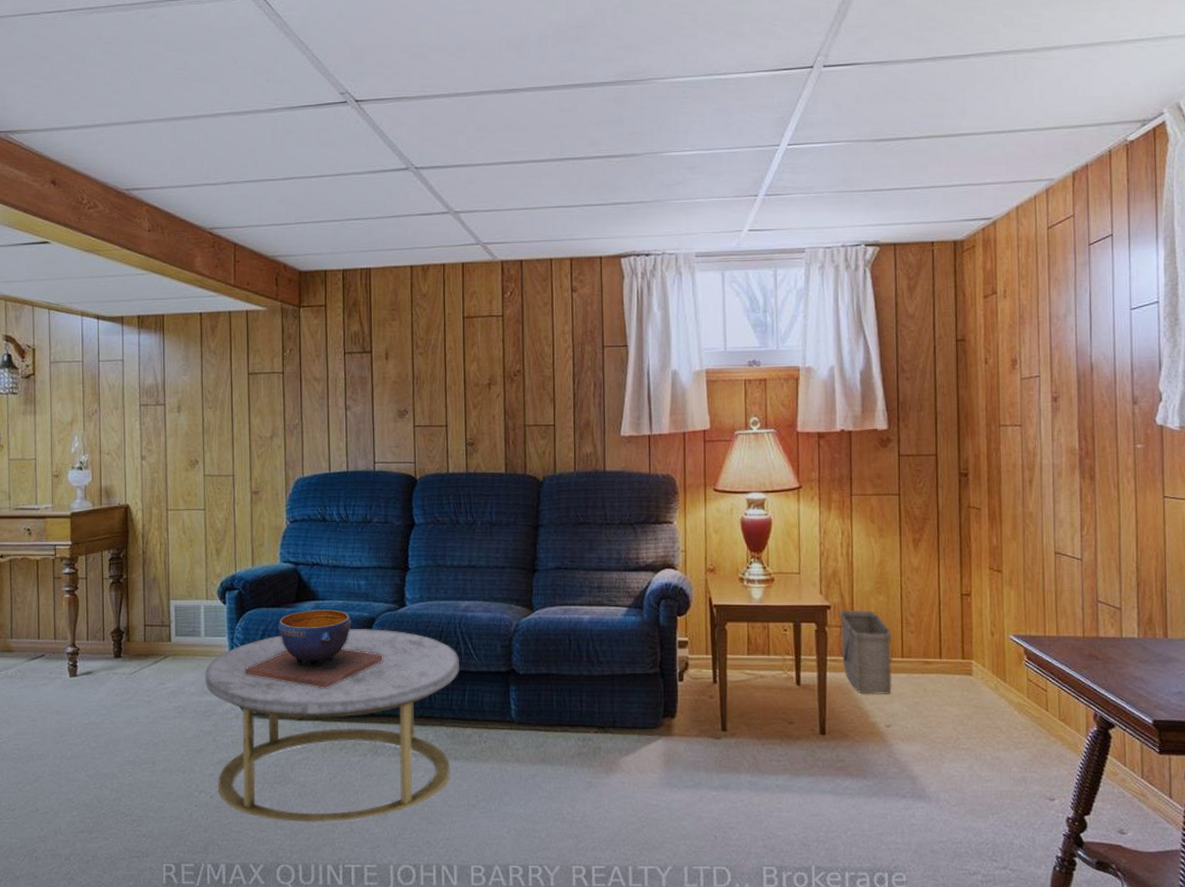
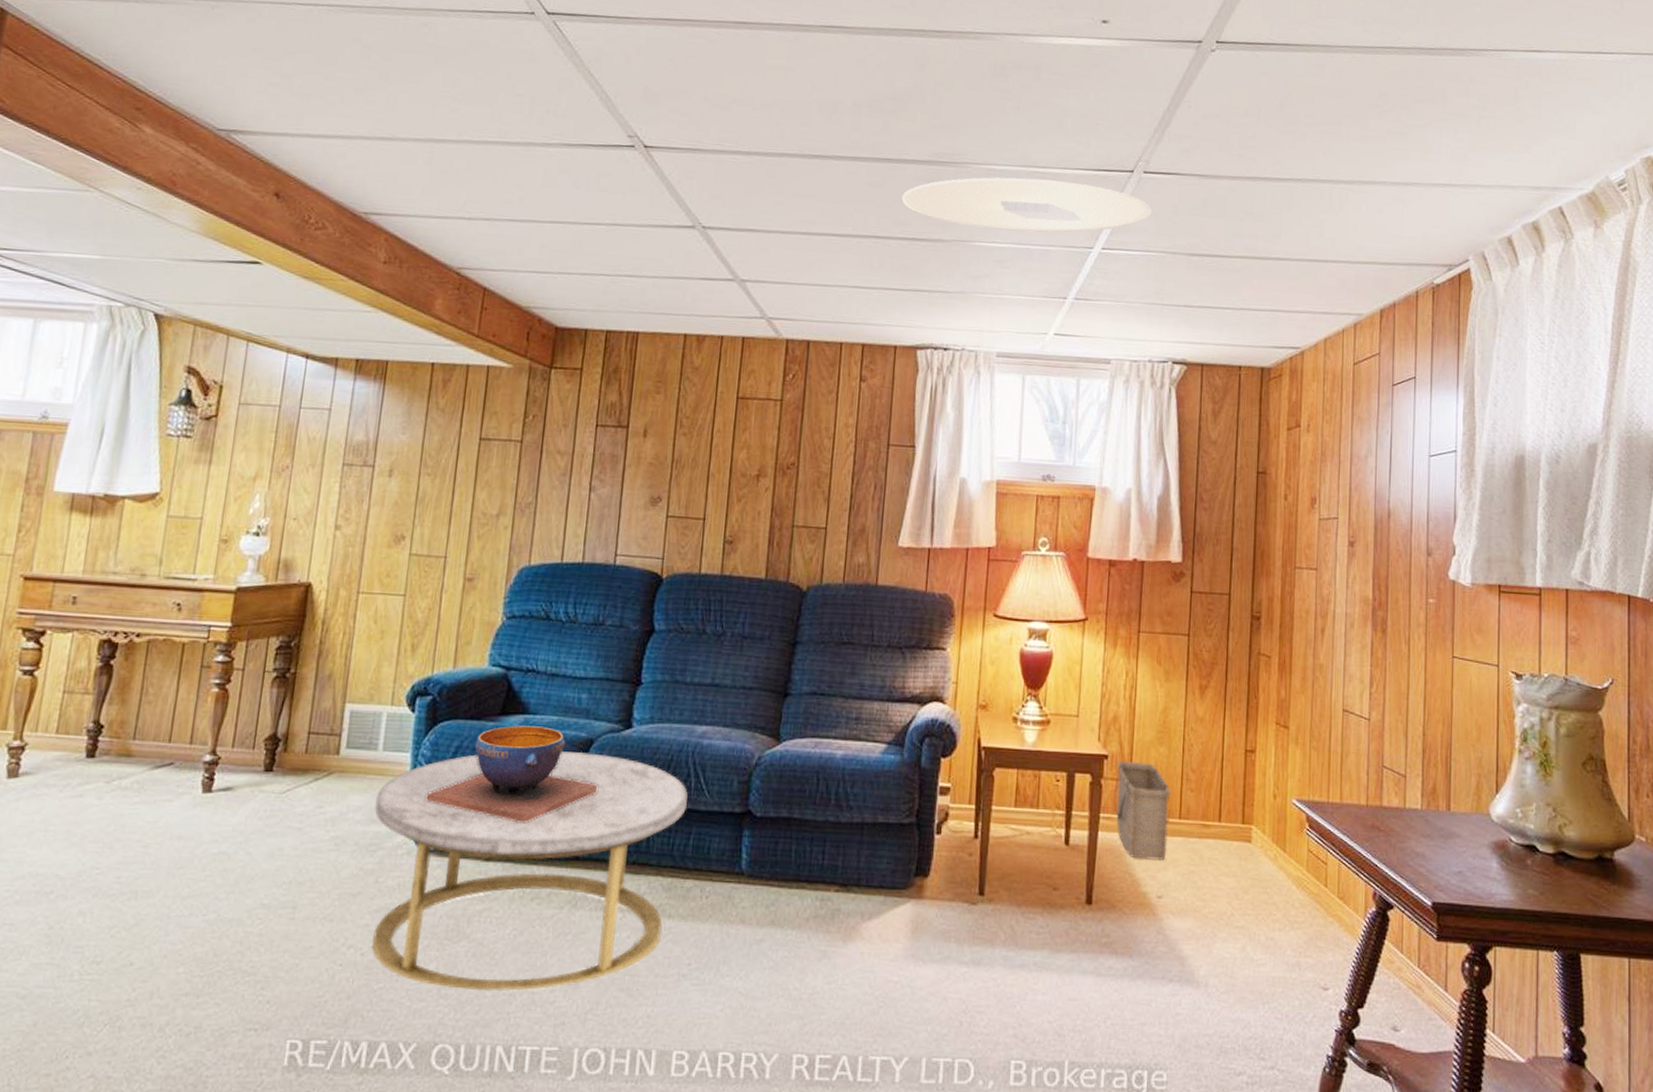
ceiling light: none [593,85,834,139] -> present [901,177,1152,233]

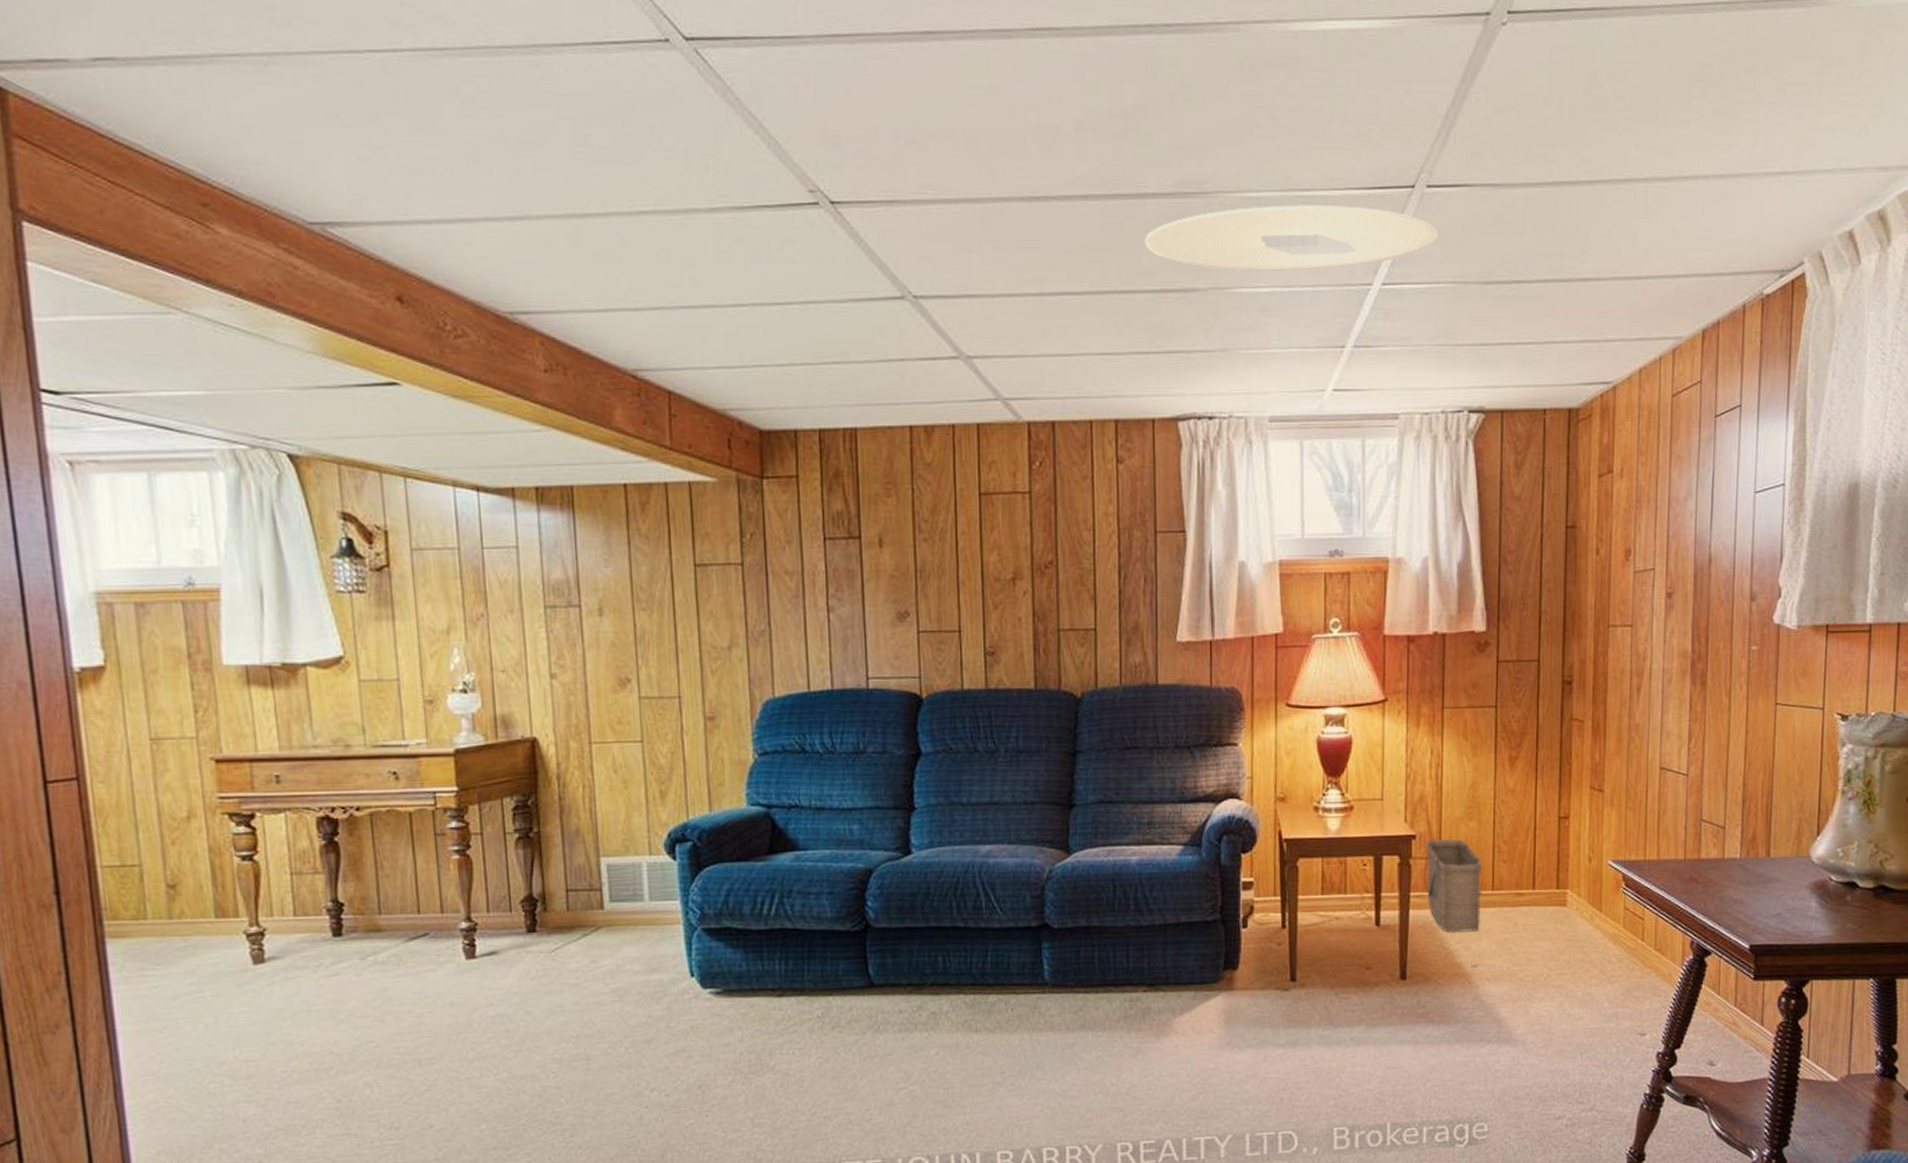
coffee table: present [372,751,688,991] -> none [651,882,980,1118]
decorative bowl: present [426,725,598,824] -> none [704,861,884,958]

